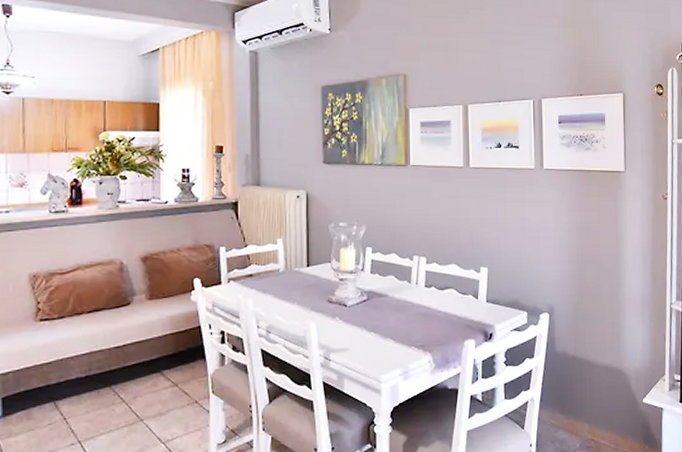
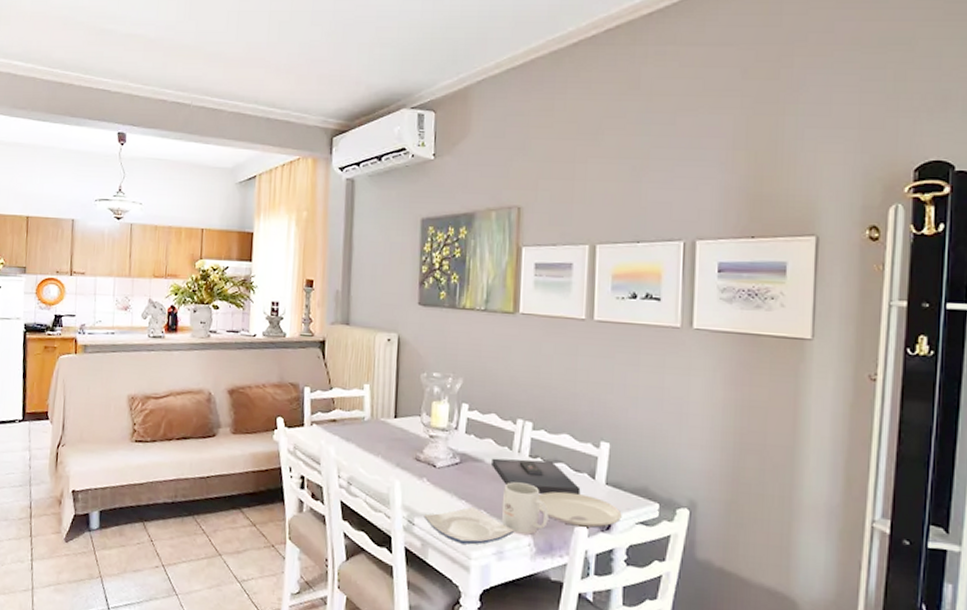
plate: none [338,336,416,371] -> present [423,506,514,545]
book: none [394,289,467,317] -> present [492,458,581,496]
mug: none [405,310,443,355] -> present [501,482,549,535]
plate: none [434,312,500,340] -> present [538,491,622,528]

